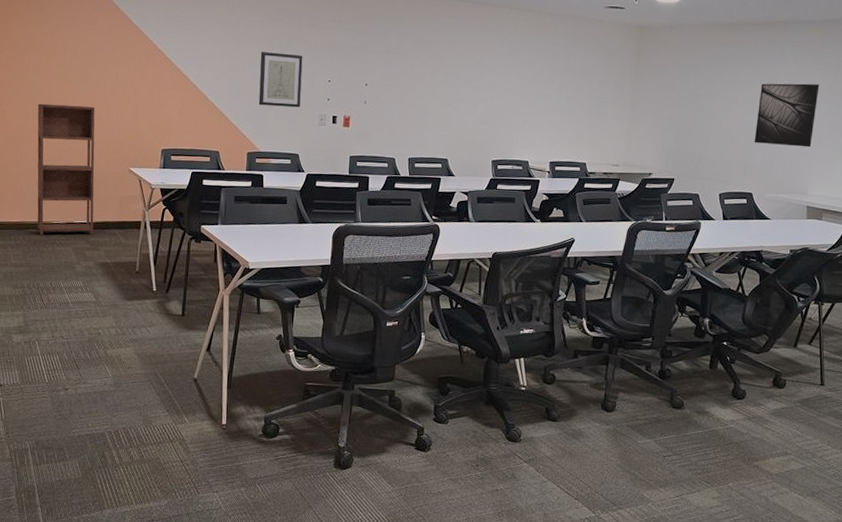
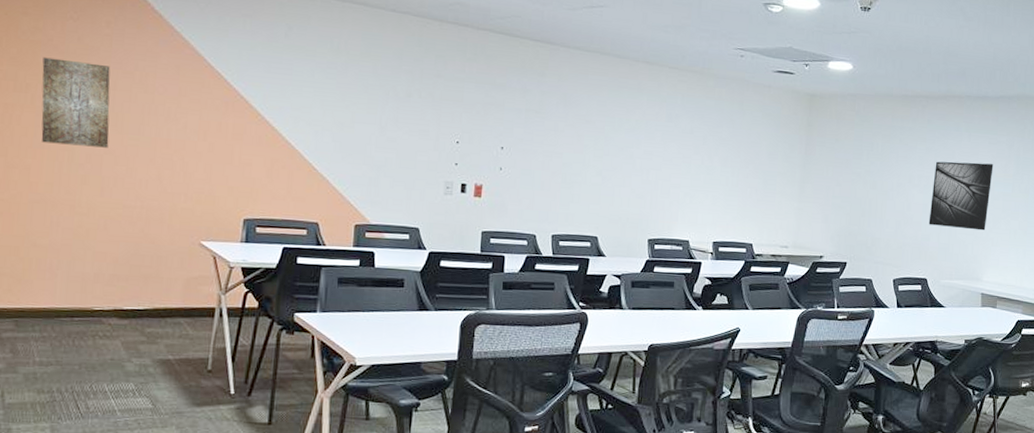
wall art: none [13,25,62,95] -> present [41,57,111,148]
shelving unit: present [37,103,95,236] -> none [72,157,155,326]
wall art: present [258,52,303,108] -> none [369,104,426,173]

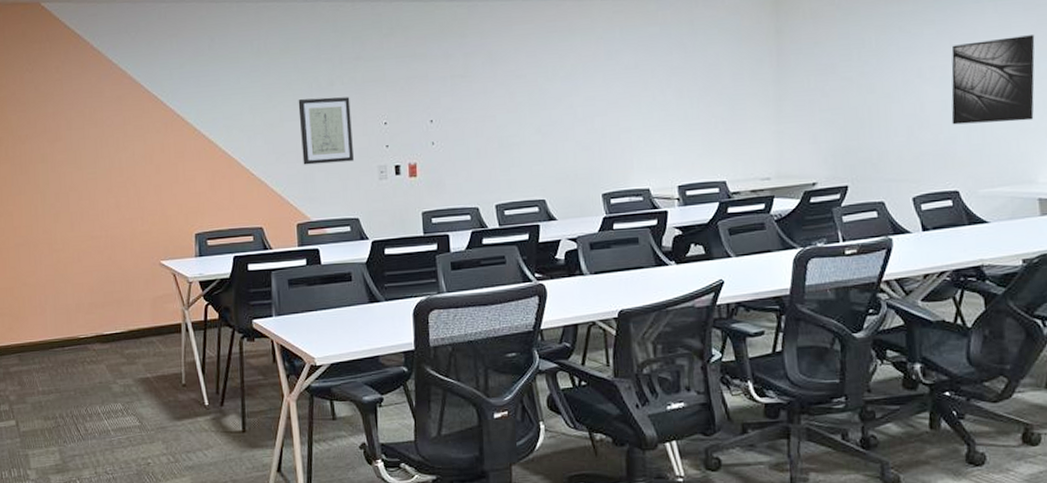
wall art: present [41,57,111,148] -> none [10,108,72,189]
wall art: none [369,104,426,173] -> present [298,97,354,165]

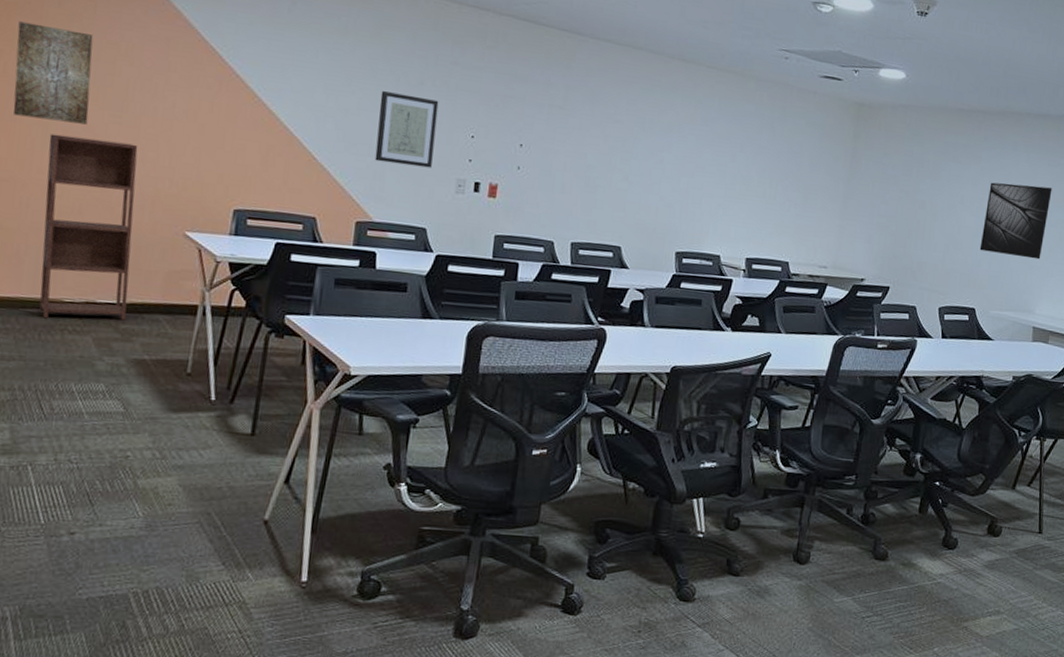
wall art: none [10,108,72,189] -> present [13,21,94,125]
shelving unit: none [47,194,127,355] -> present [39,133,138,321]

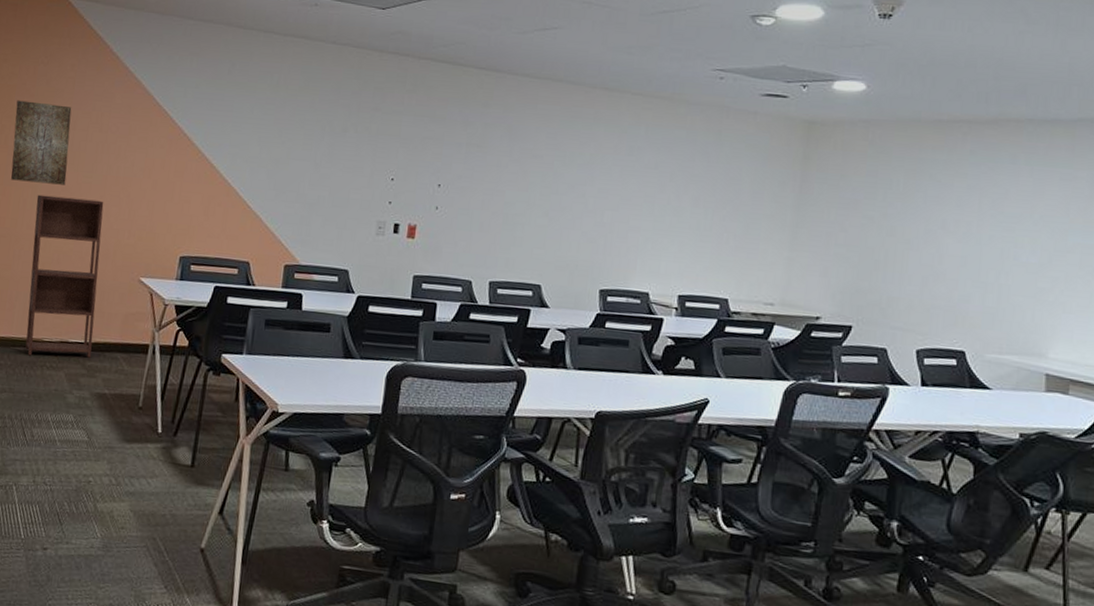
wall art: present [375,91,439,168] -> none [302,140,361,212]
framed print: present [979,182,1052,260] -> none [968,202,1067,293]

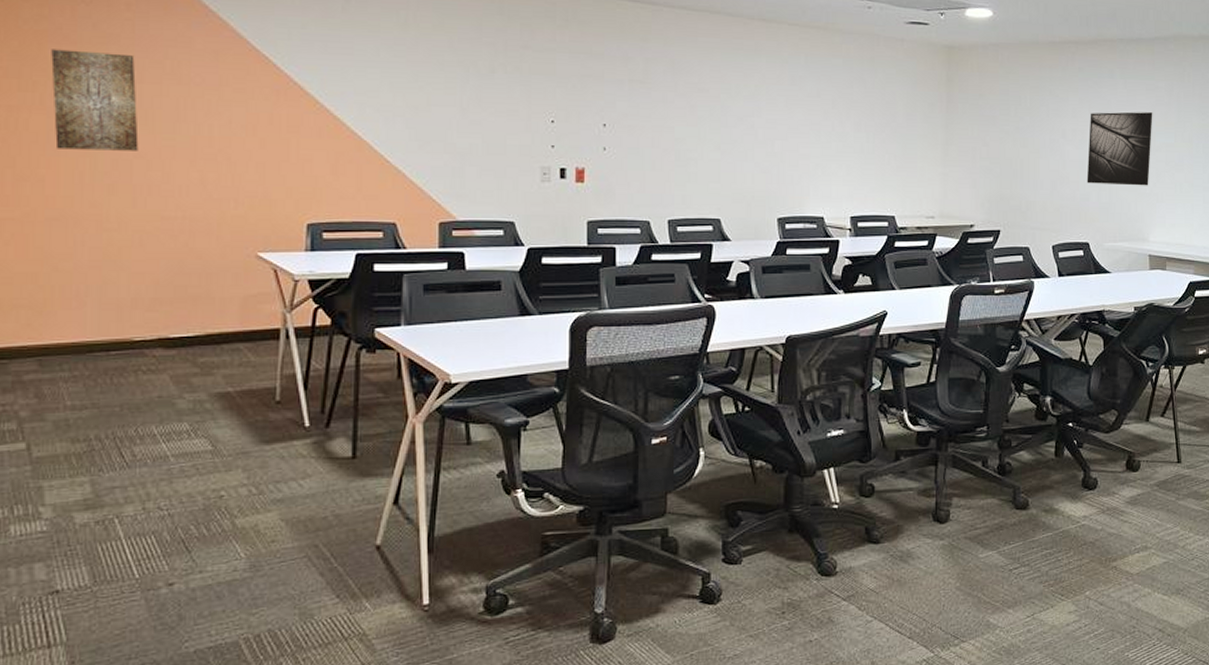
shelving unit: present [25,194,104,358] -> none [98,164,203,361]
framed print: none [968,202,1067,293] -> present [1086,112,1153,186]

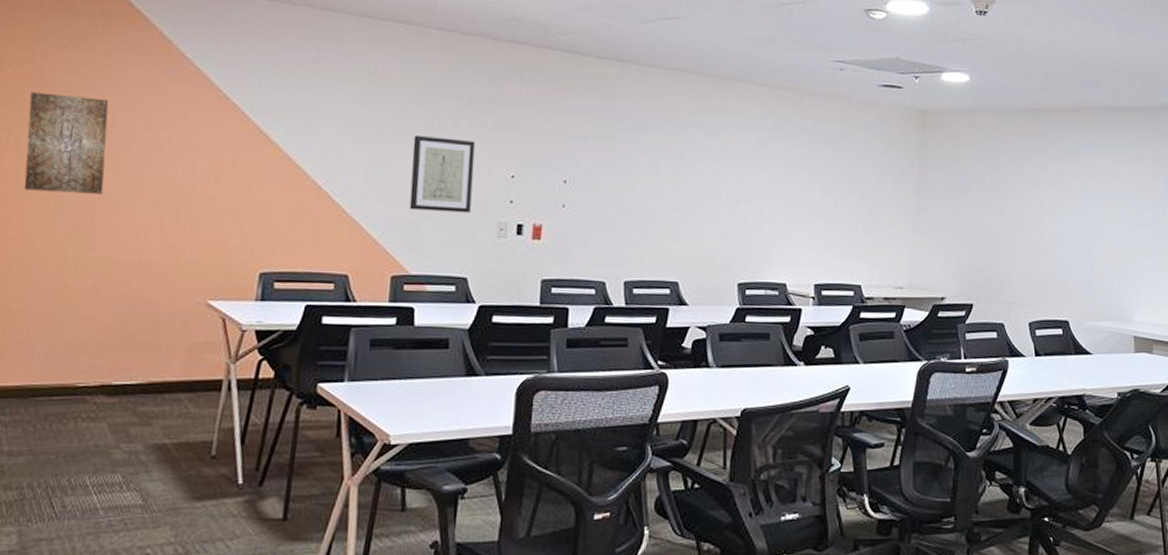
wall art: none [450,84,513,159] -> present [409,136,476,213]
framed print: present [1086,112,1153,186] -> none [1067,183,1139,262]

